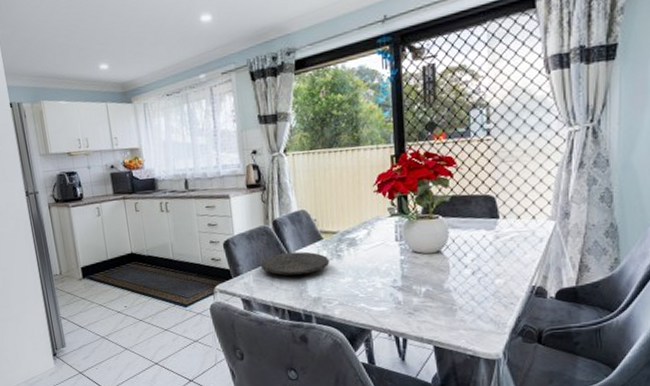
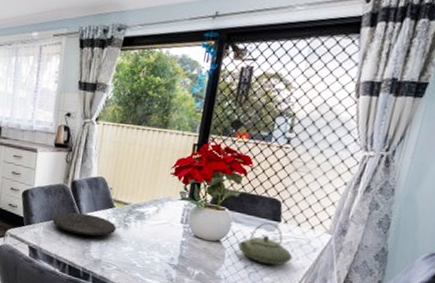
teapot: none [459,221,520,266] -> present [237,222,293,266]

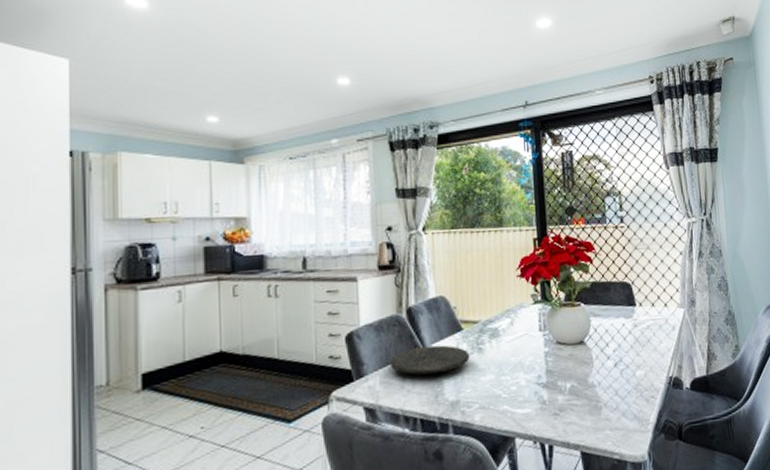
teapot: present [237,222,293,266] -> none [601,309,657,357]

